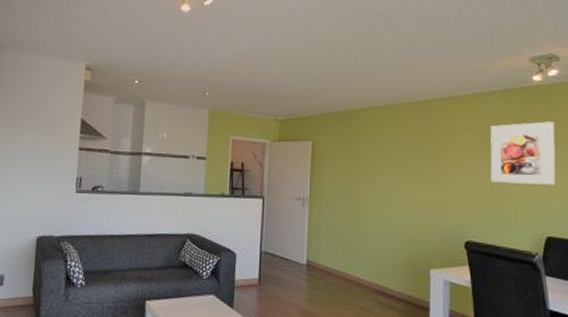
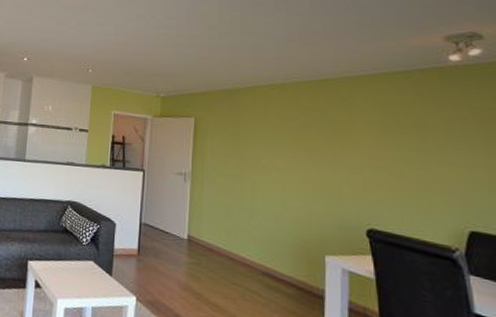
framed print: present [490,121,556,185] -> none [397,104,481,175]

